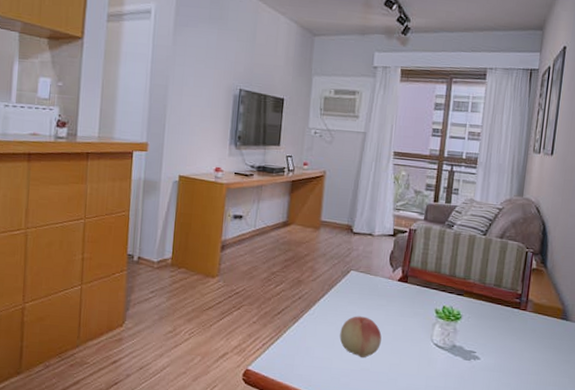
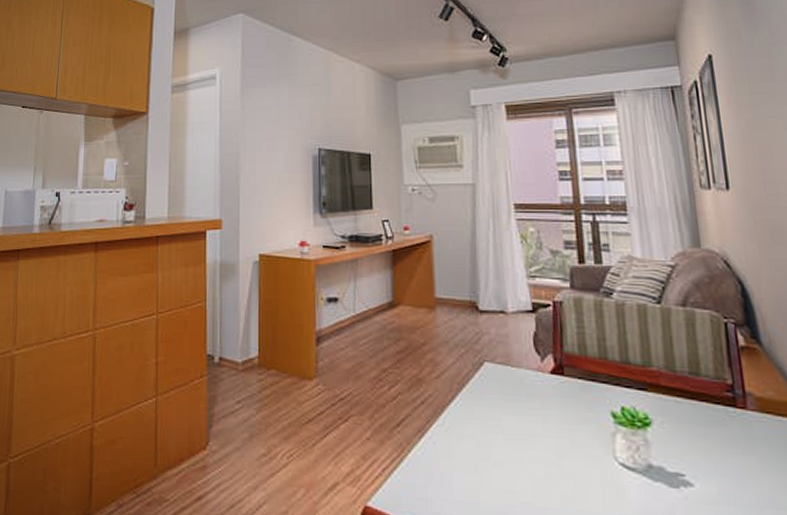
fruit: present [340,316,382,358] -> none [483,425,543,486]

